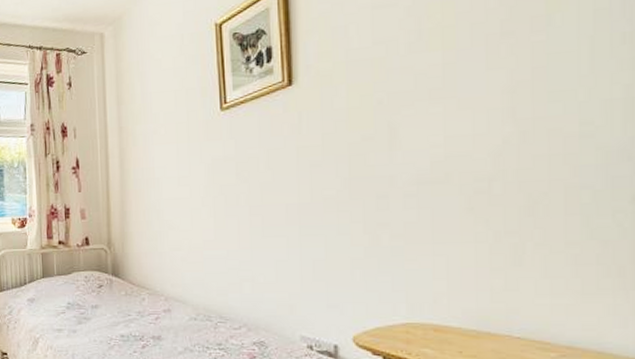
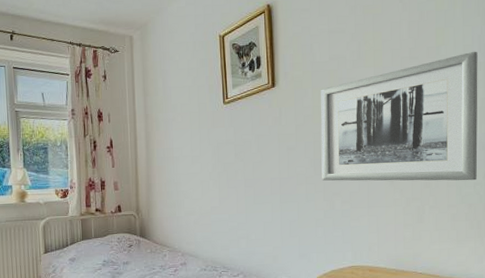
wall art: none [359,16,620,208] -> present [321,51,478,181]

